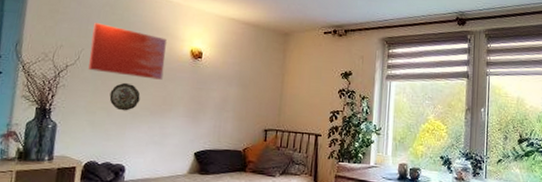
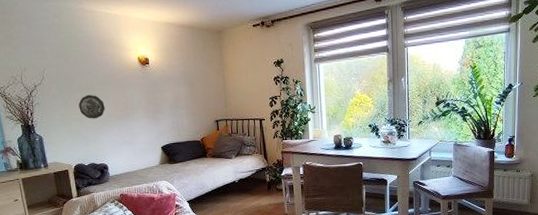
wall art: present [88,23,167,80] -> none [47,43,120,89]

